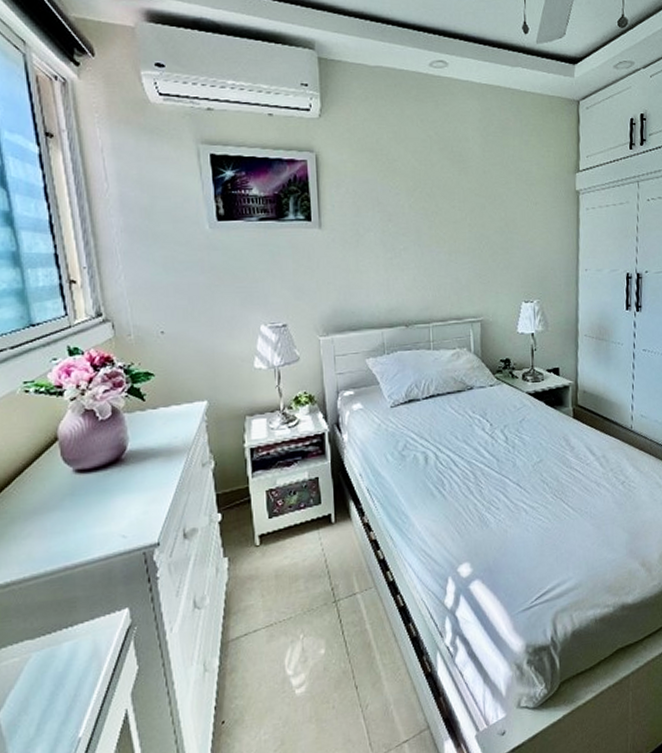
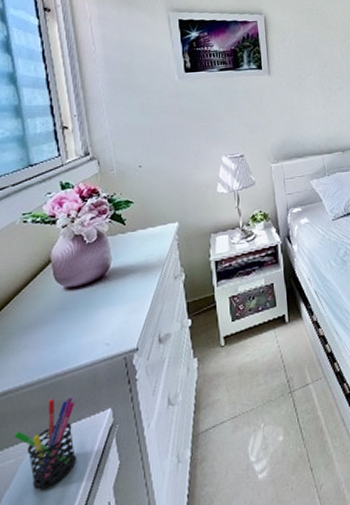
pen holder: none [19,594,89,693] -> present [14,397,76,490]

